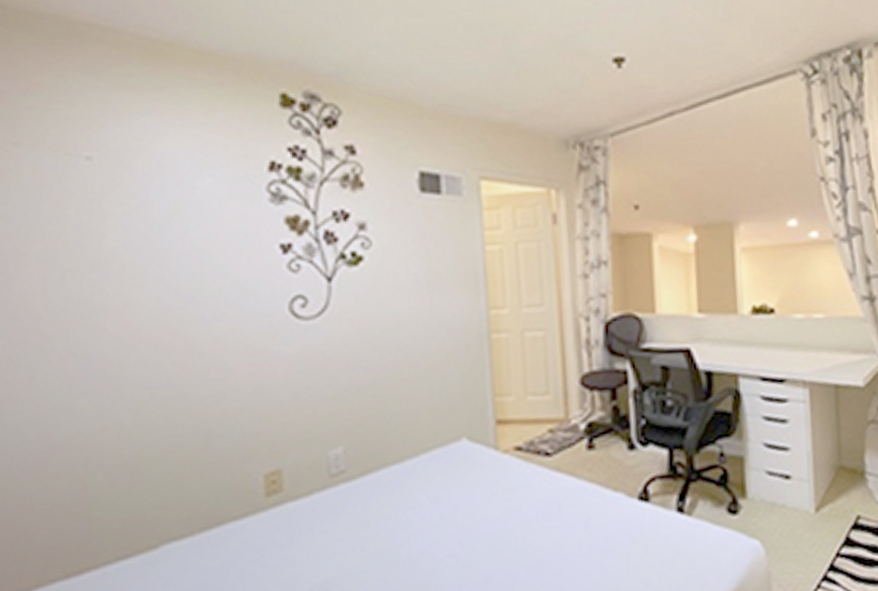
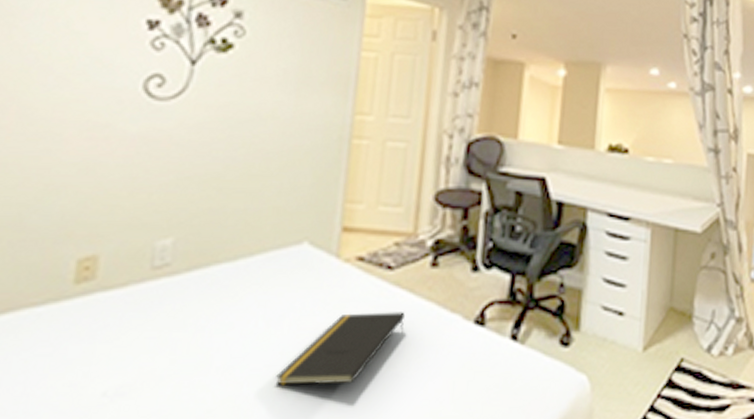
notepad: none [459,495,570,573] -> present [275,312,405,386]

